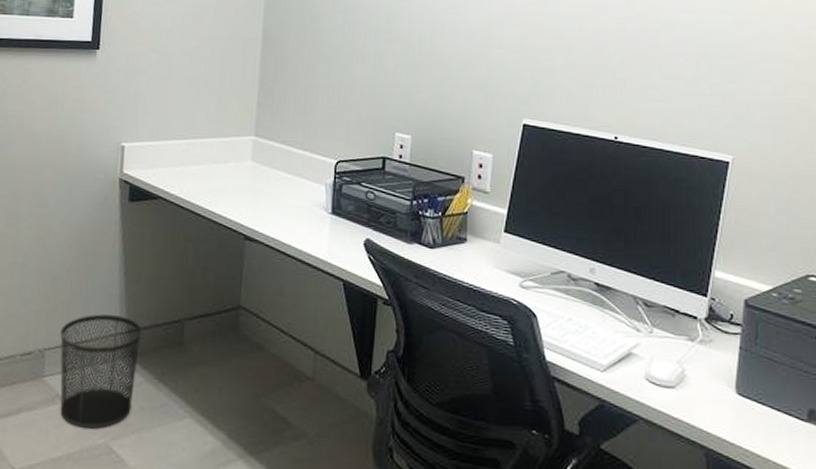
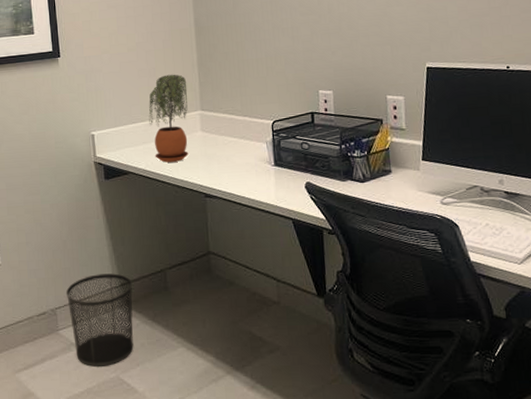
potted plant: none [191,88,243,193] -> present [149,74,189,163]

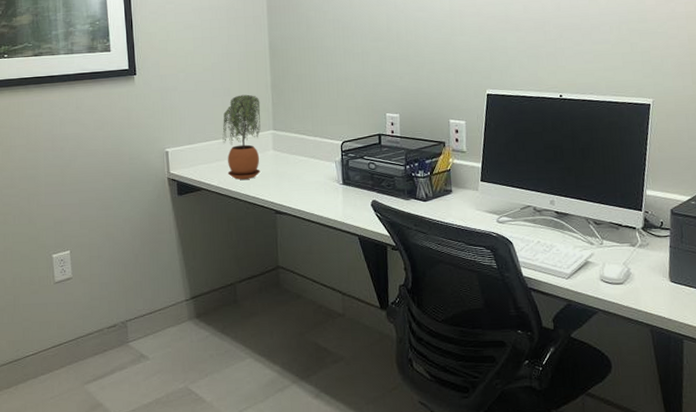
waste bin: present [65,273,134,368] -> none [136,287,203,378]

